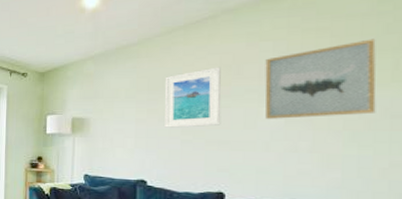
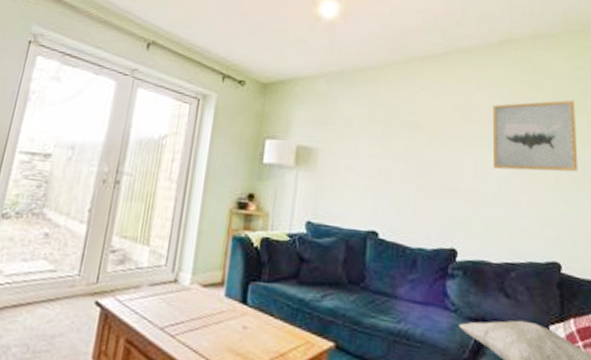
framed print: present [164,67,221,128] -> none [400,106,455,171]

